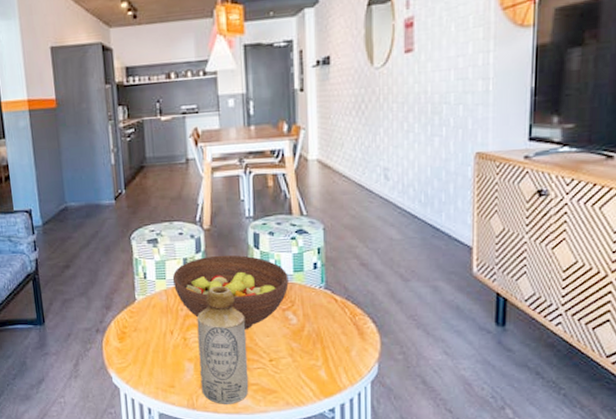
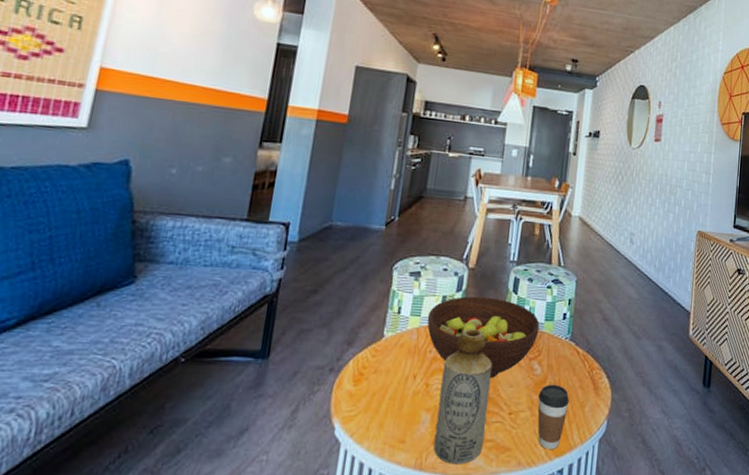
coffee cup: none [298,332,332,391] -> present [537,384,569,449]

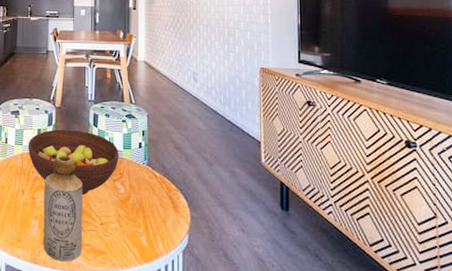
coffee cup: present [537,384,569,449] -> none [124,201,152,256]

